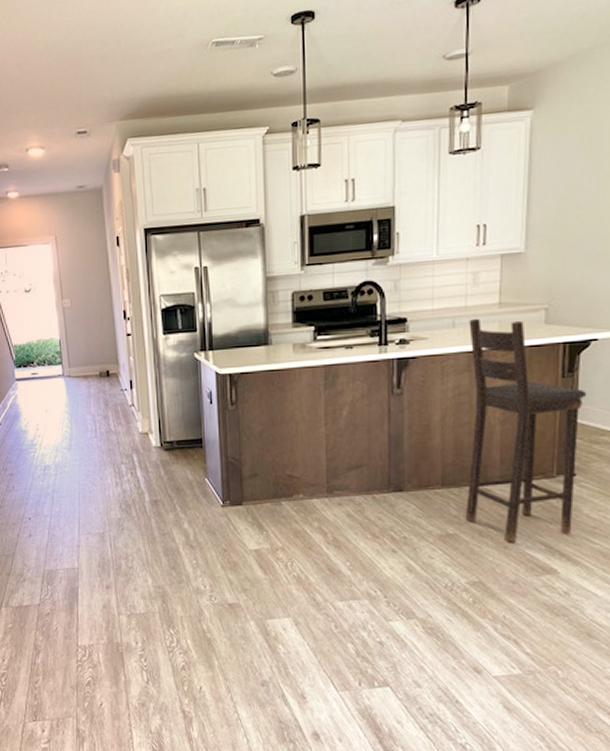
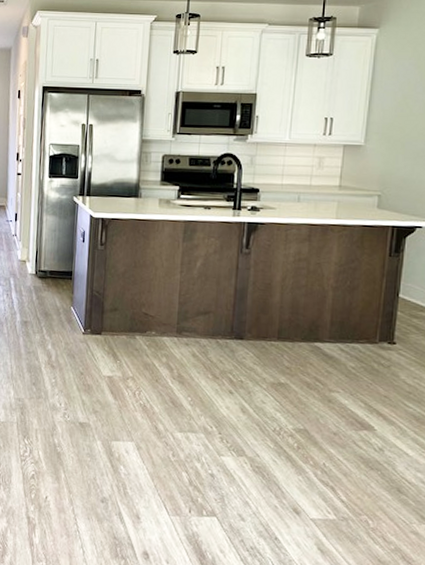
bar stool: present [465,318,587,543] -> none [296,196,410,398]

